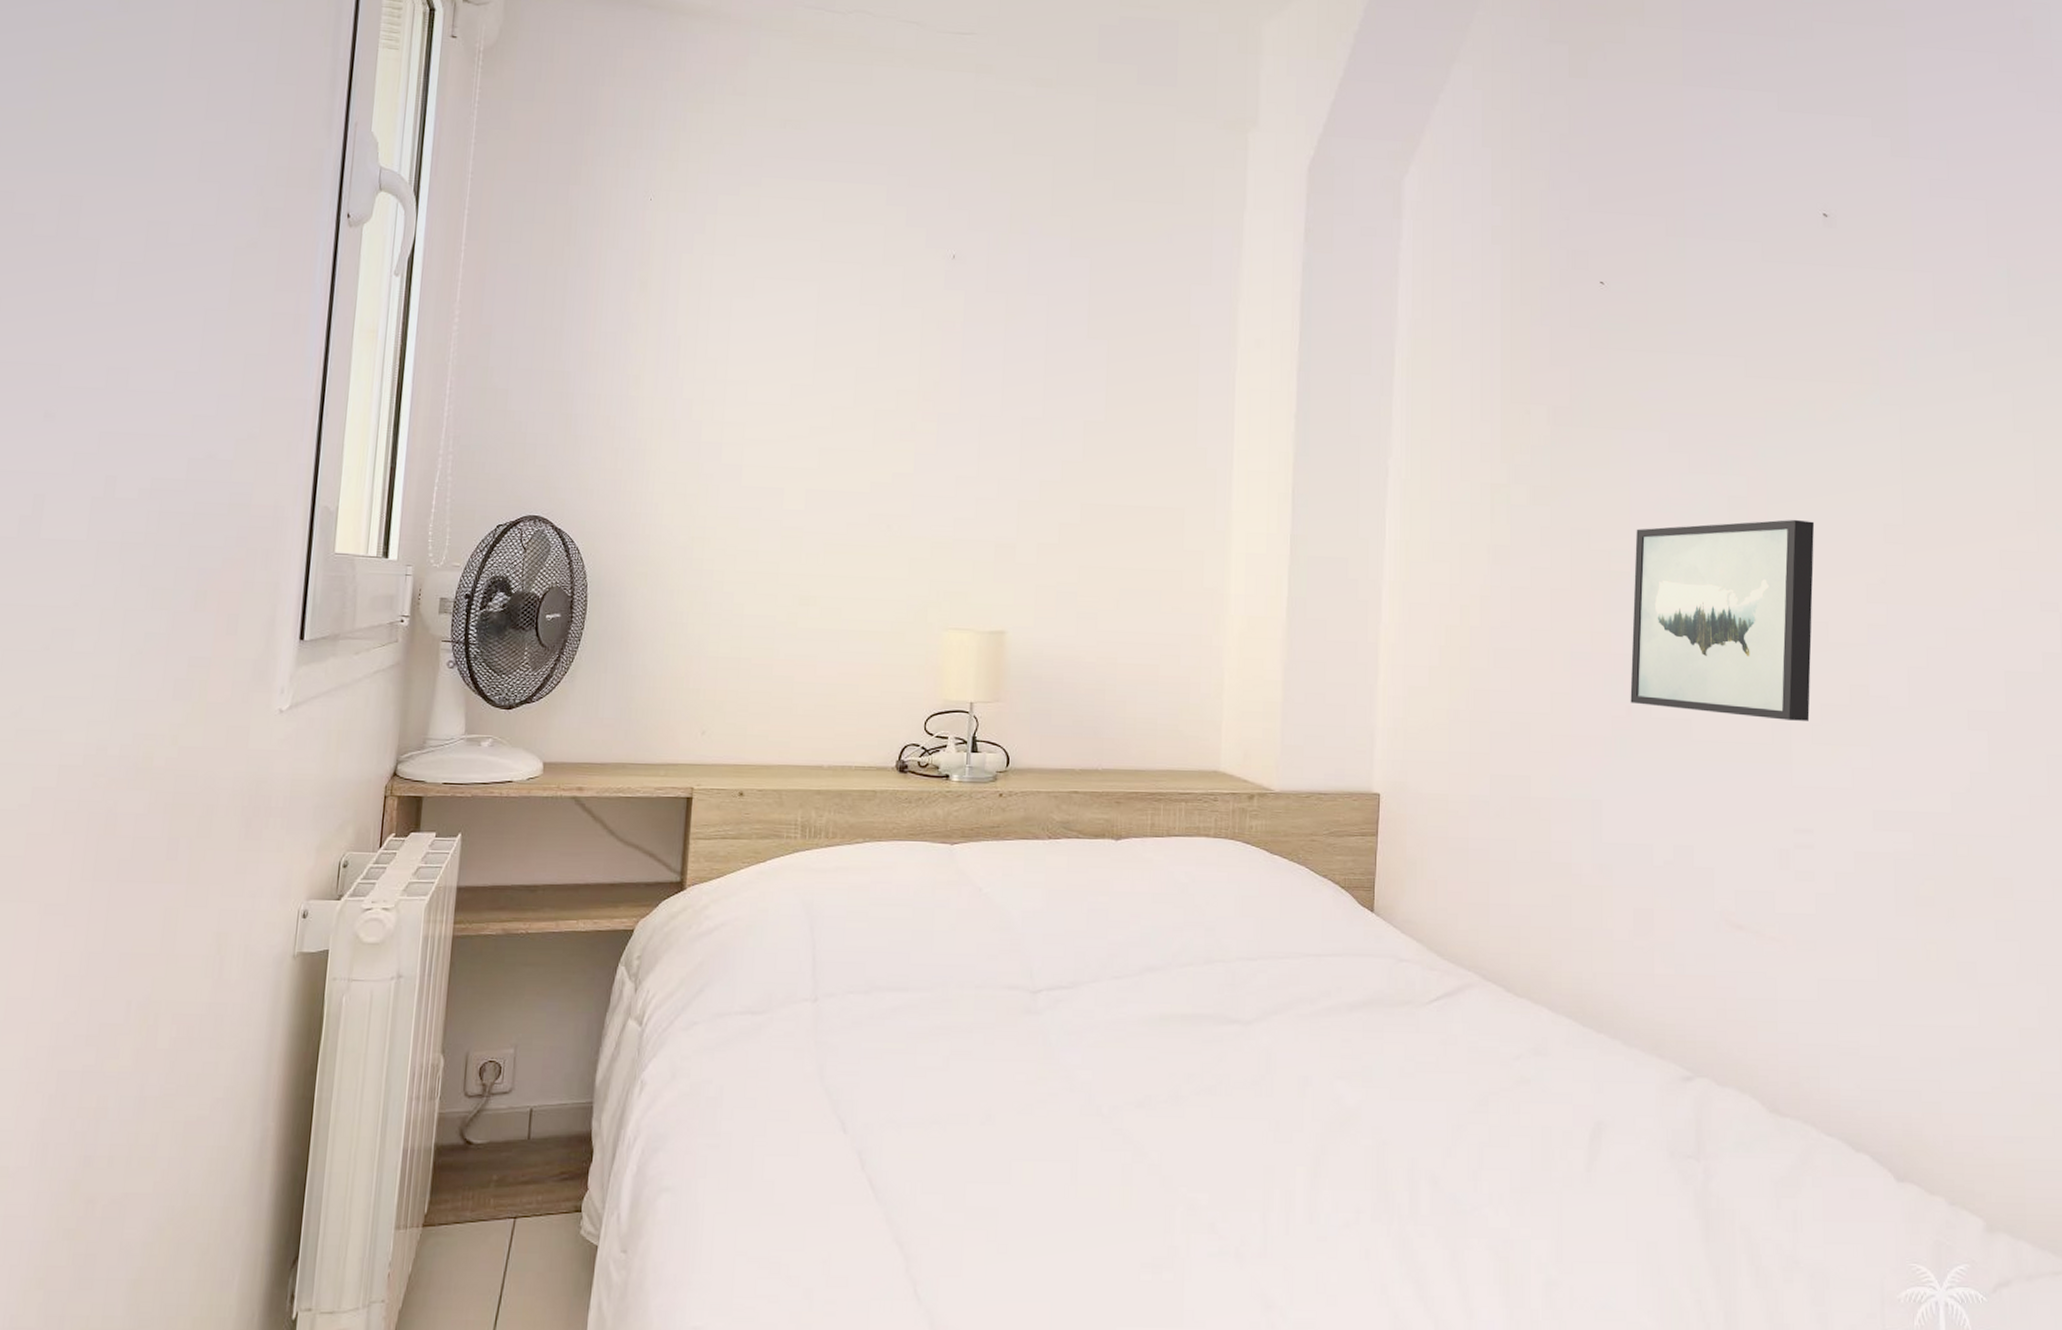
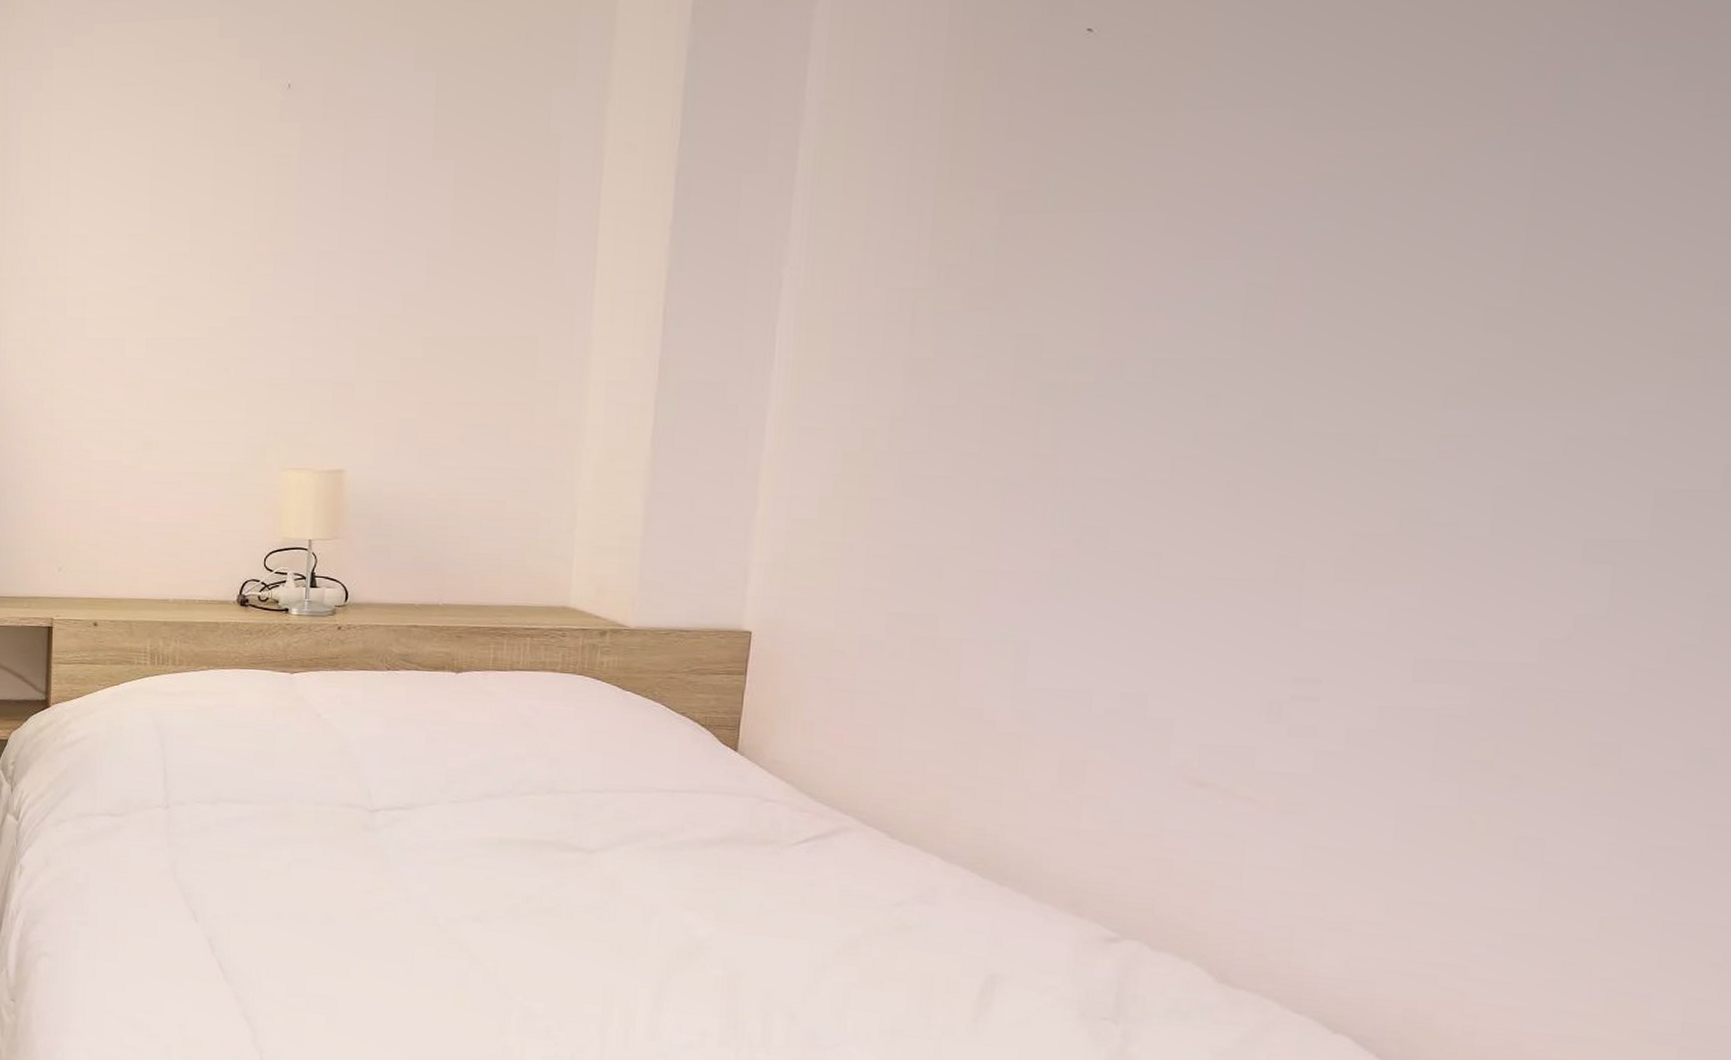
wall art: present [1630,519,1815,721] -> none [1079,308,1376,554]

